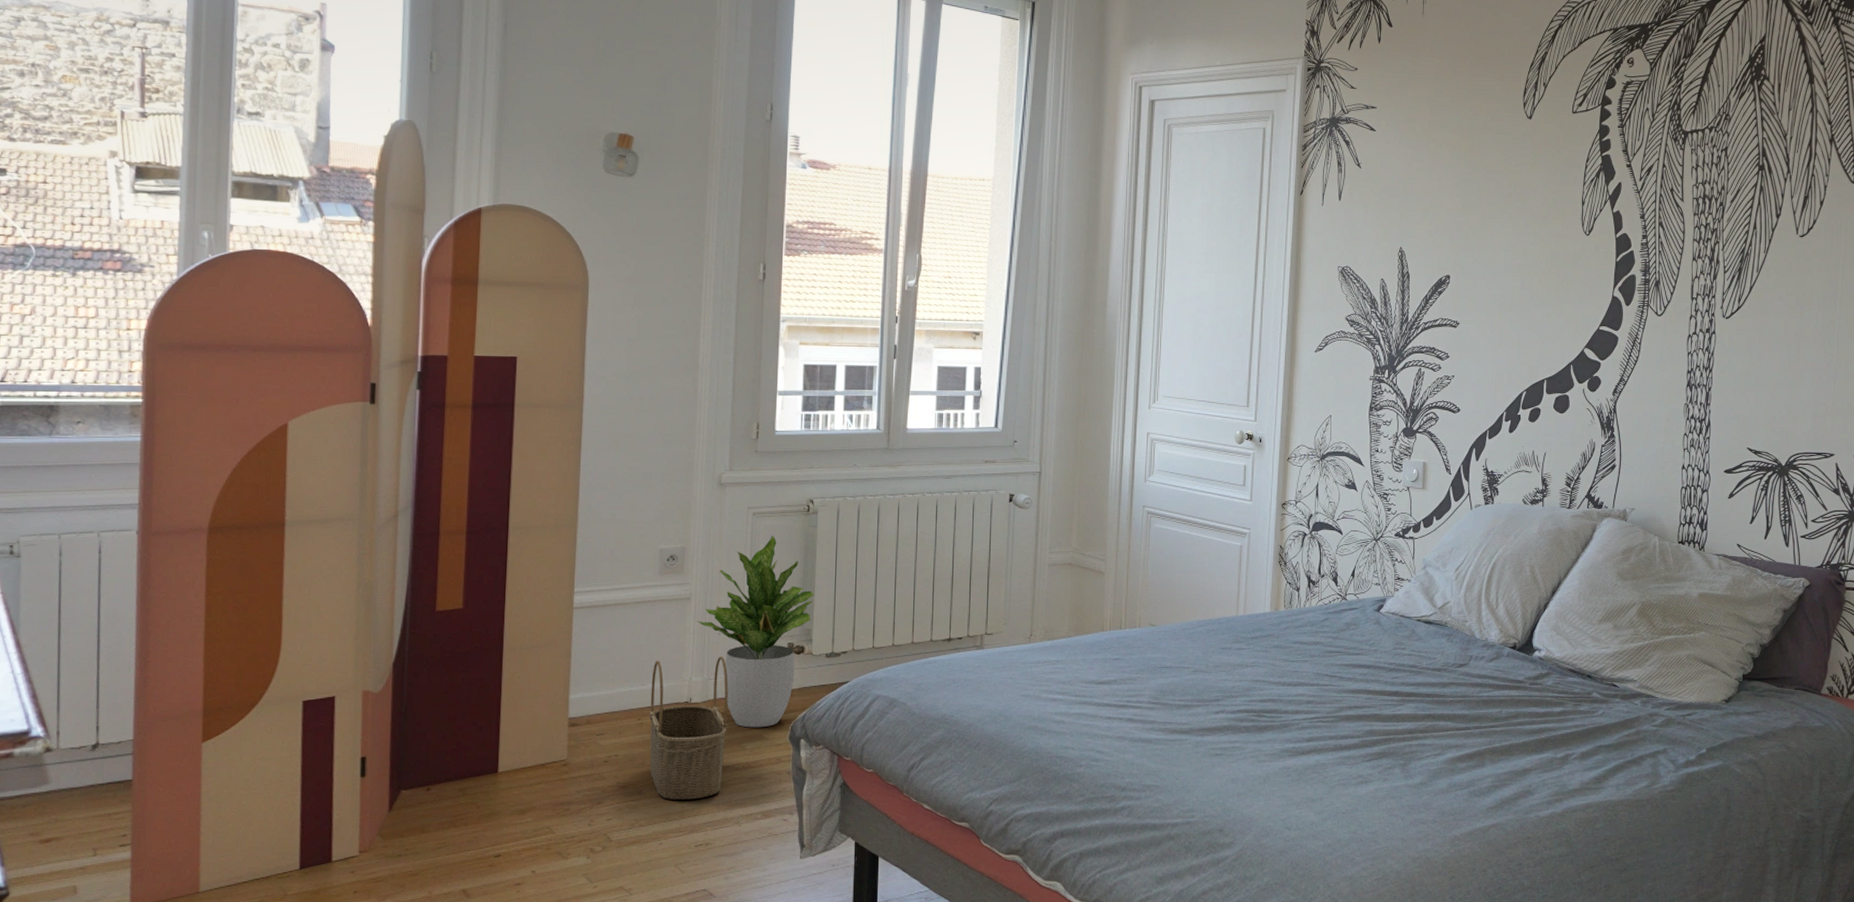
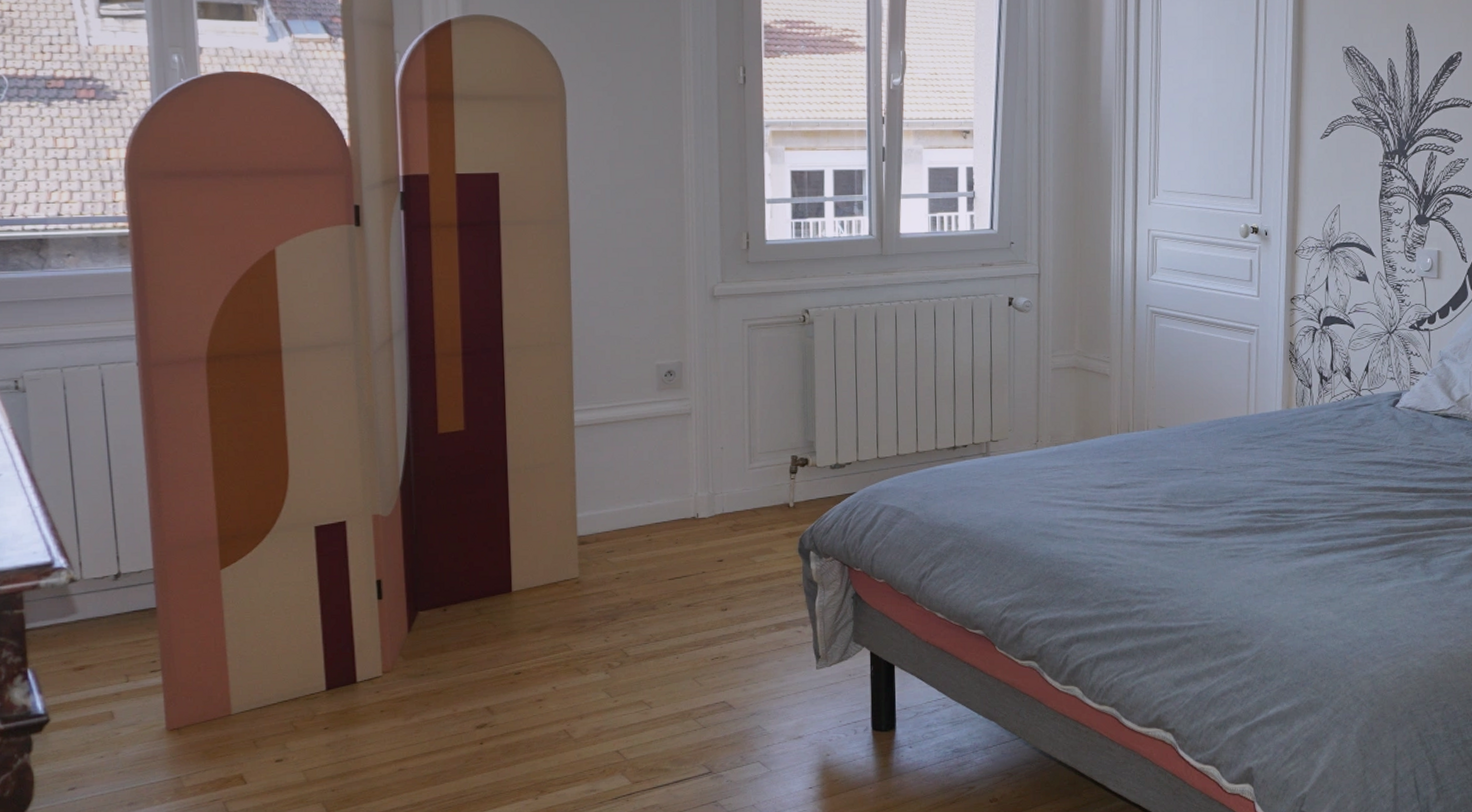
wicker basket: present [649,656,729,800] -> none [657,470,736,614]
potted plant: present [695,536,814,728] -> none [697,348,815,542]

